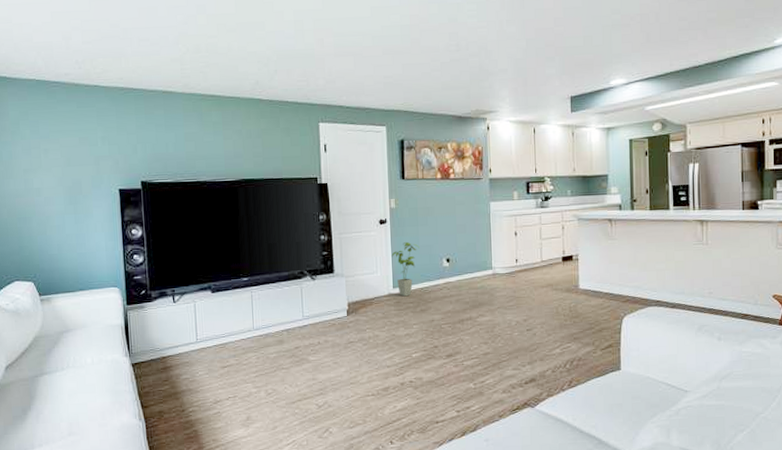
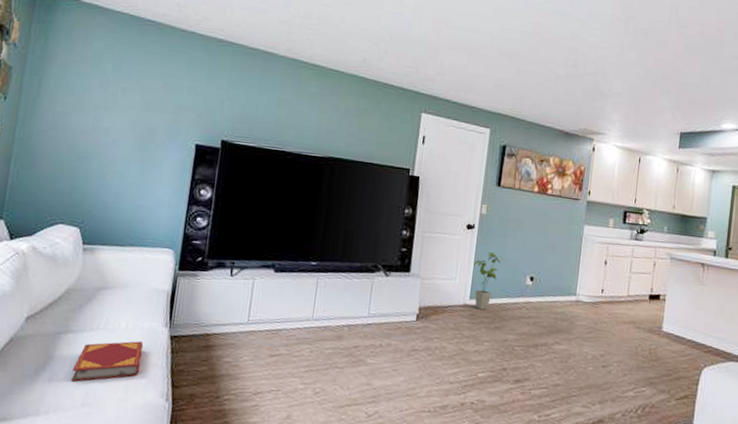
hardback book: none [54,373,112,416] -> present [71,341,144,382]

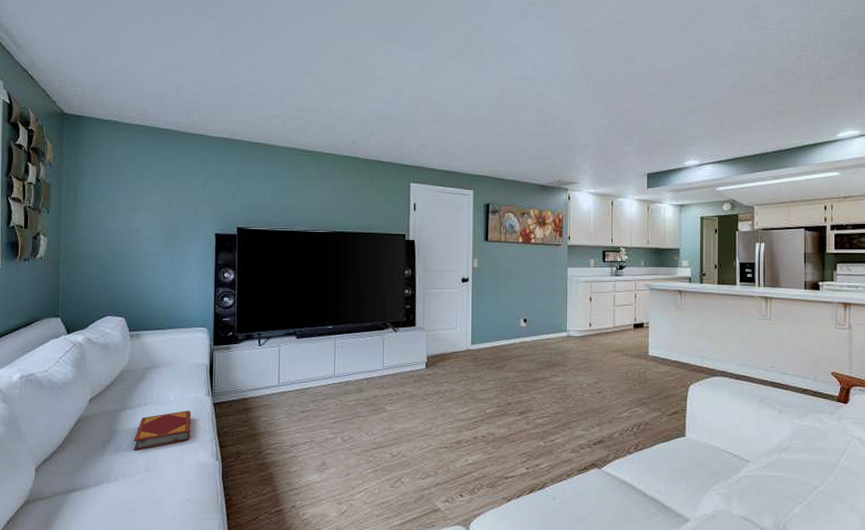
house plant: present [473,251,504,310] -> none [471,300,499,353]

